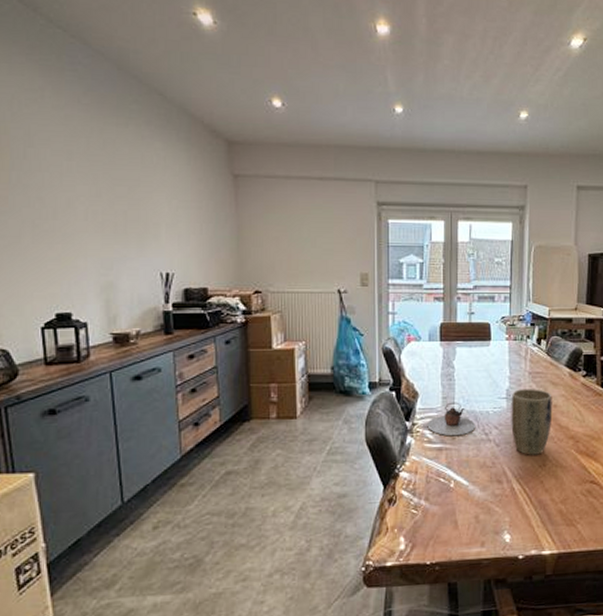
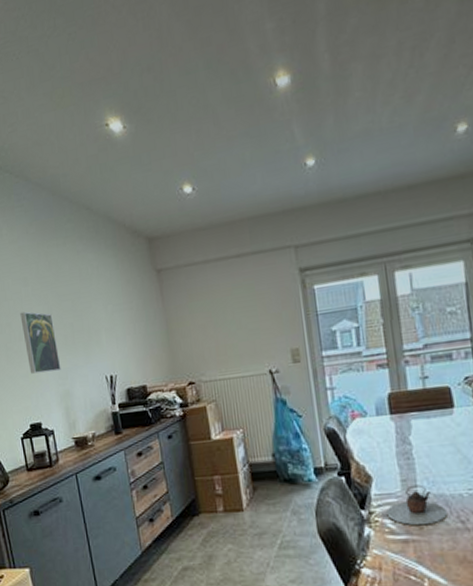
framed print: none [57,188,106,260] -> present [20,311,61,374]

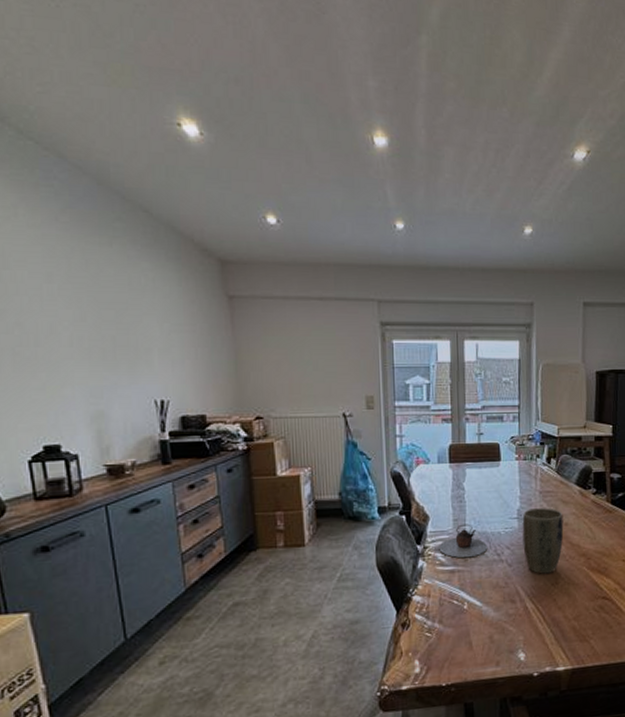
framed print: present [20,311,61,374] -> none [38,312,95,388]

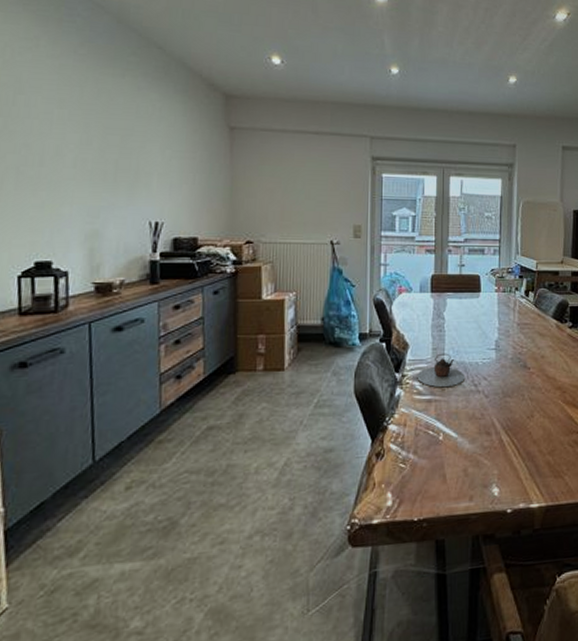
plant pot: present [522,508,564,574] -> none [500,340,540,406]

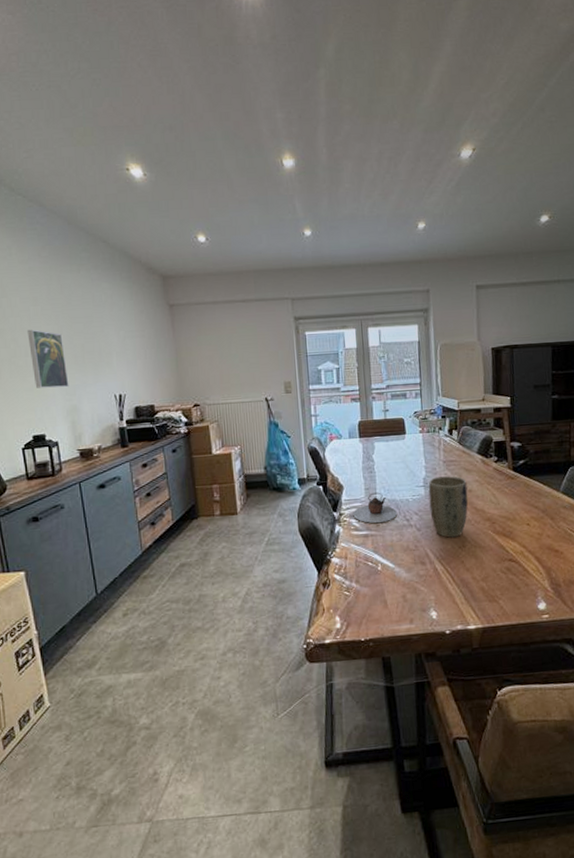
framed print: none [45,135,93,208] -> present [27,329,69,388]
plant pot: none [500,340,540,406] -> present [428,476,469,538]

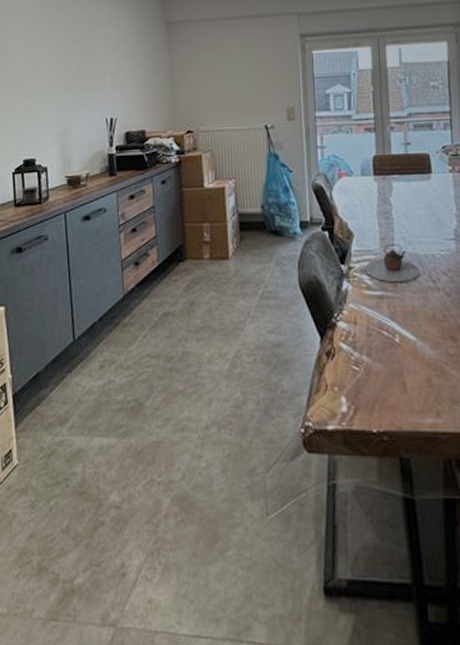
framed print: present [27,329,69,388] -> none [26,49,62,110]

